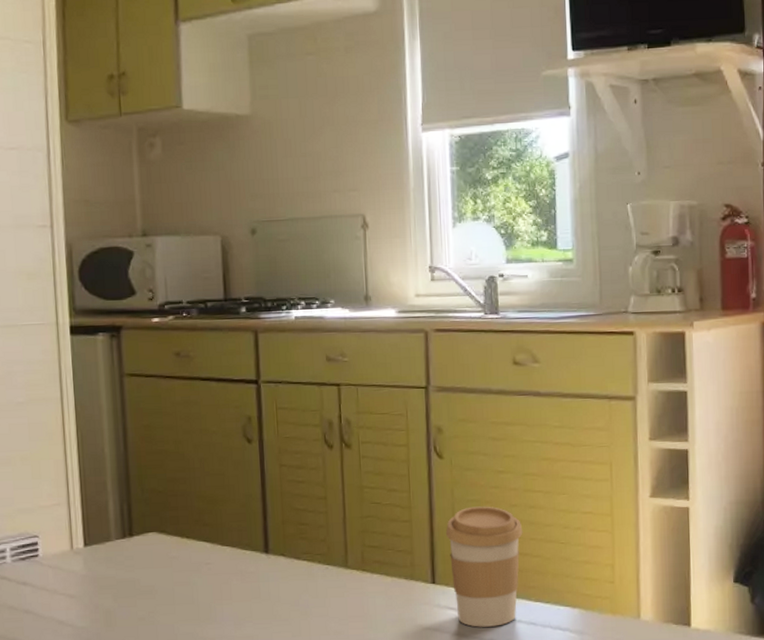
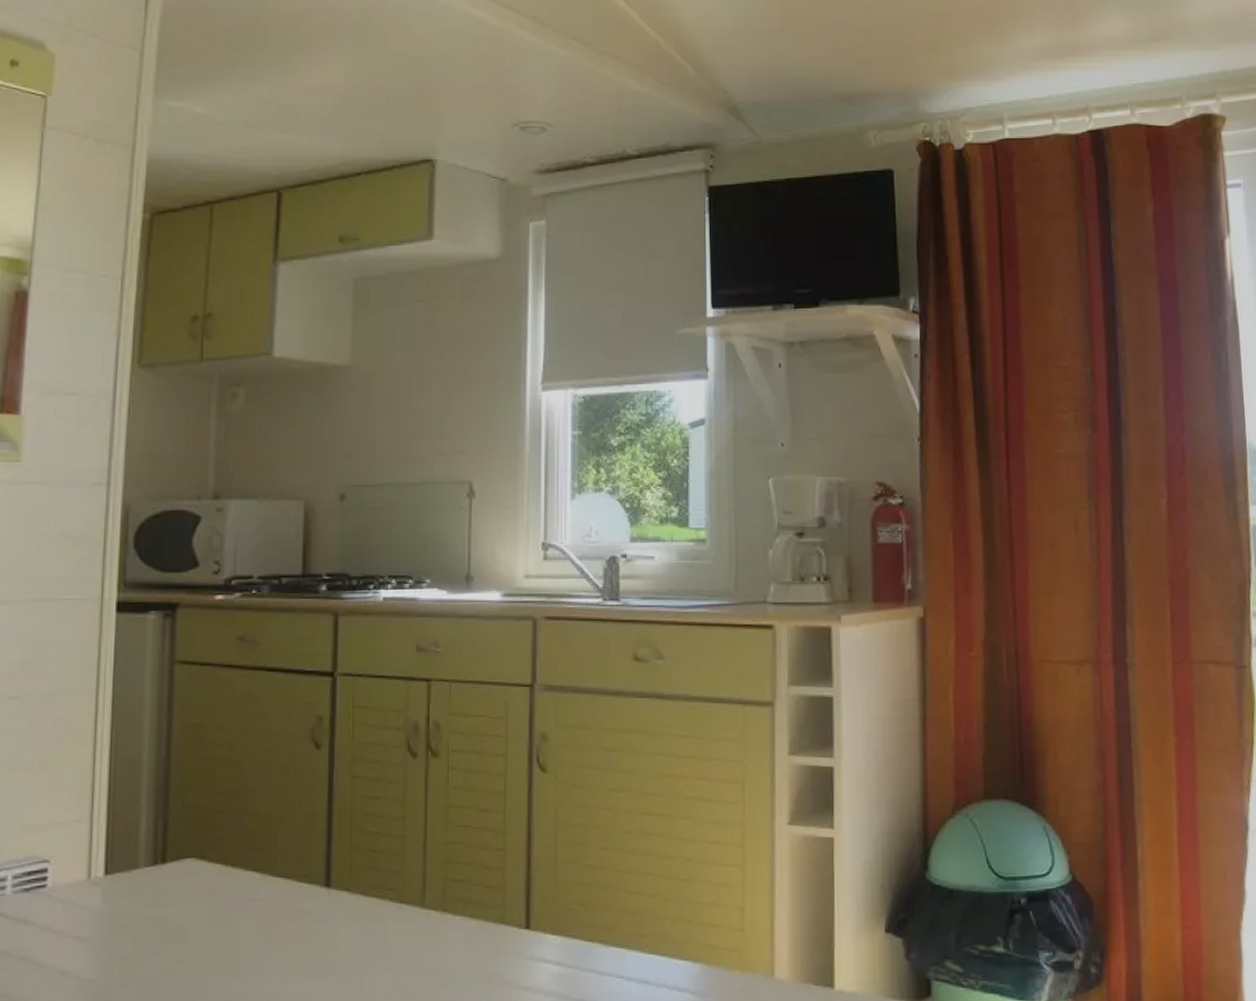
coffee cup: present [445,506,523,627] -> none [545,832,638,986]

